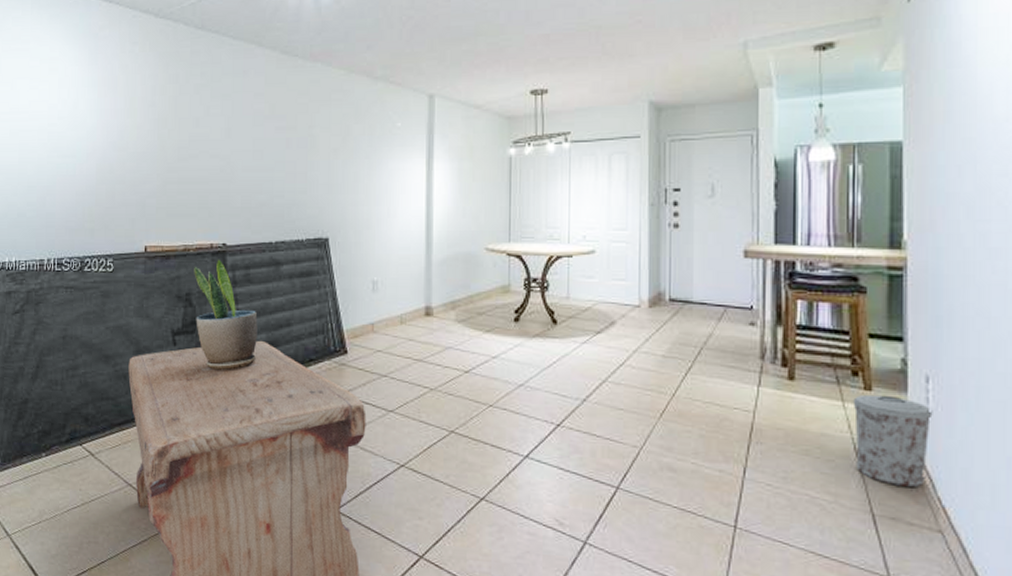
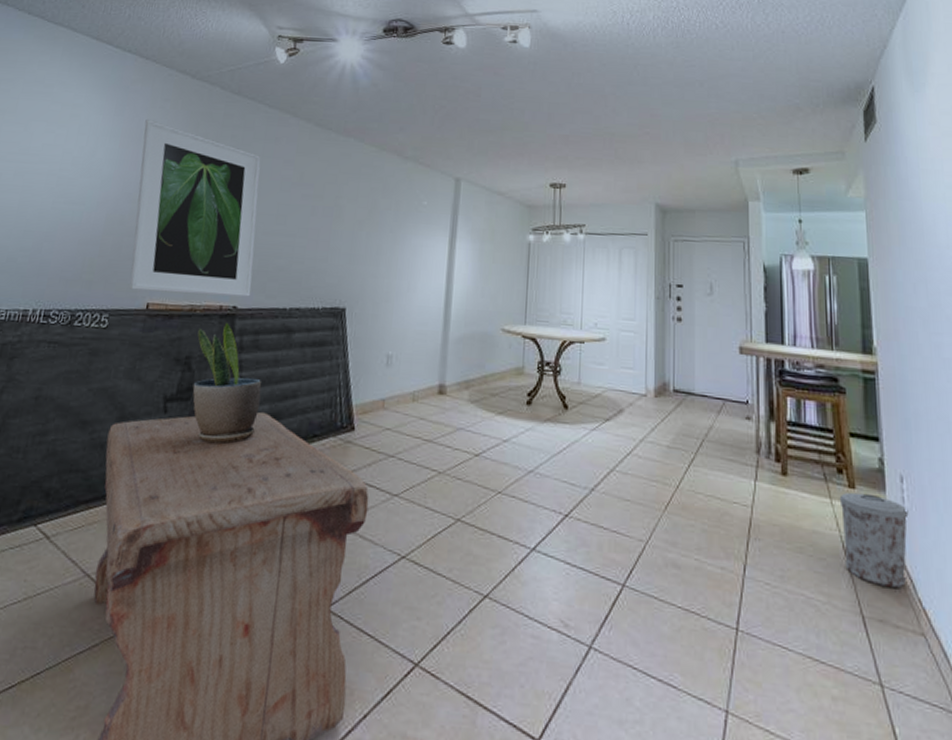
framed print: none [118,66,238,235] -> present [129,120,261,297]

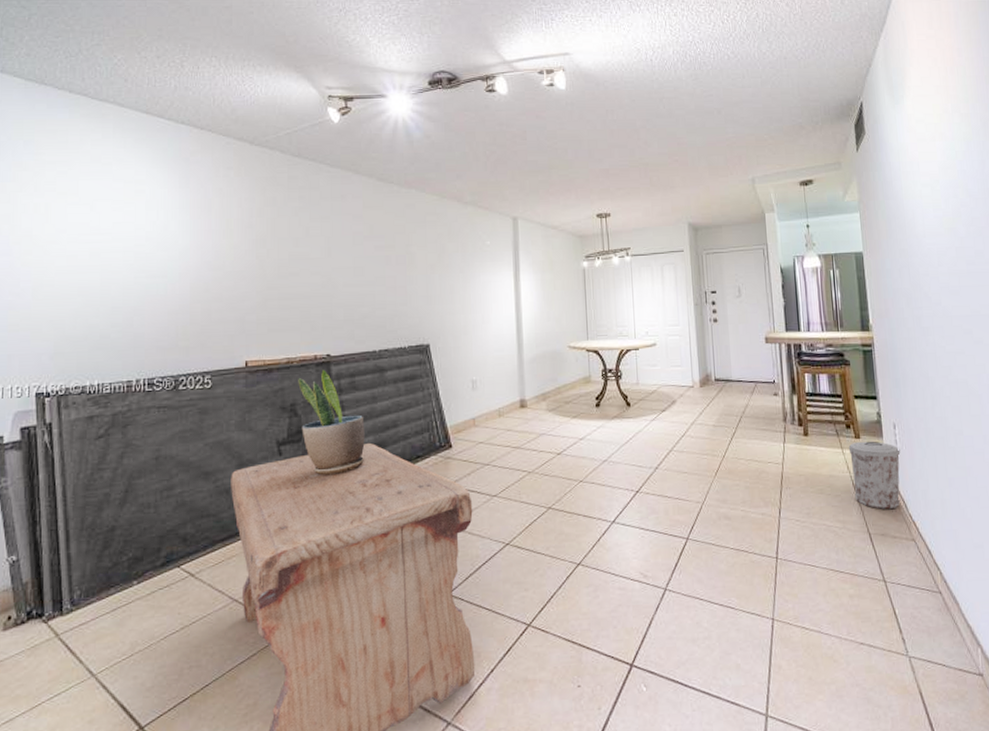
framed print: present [129,120,261,297] -> none [212,189,341,351]

